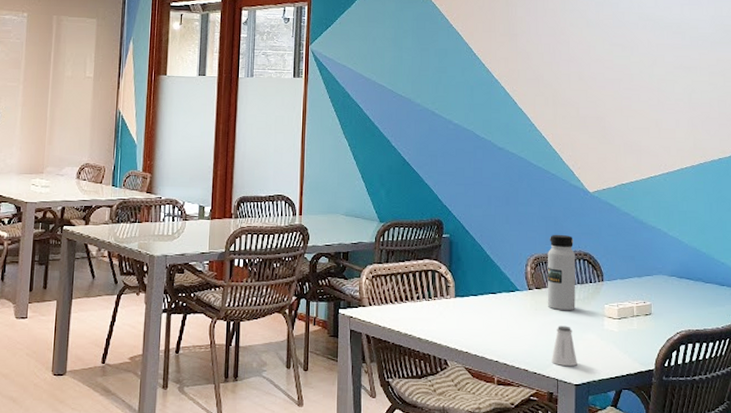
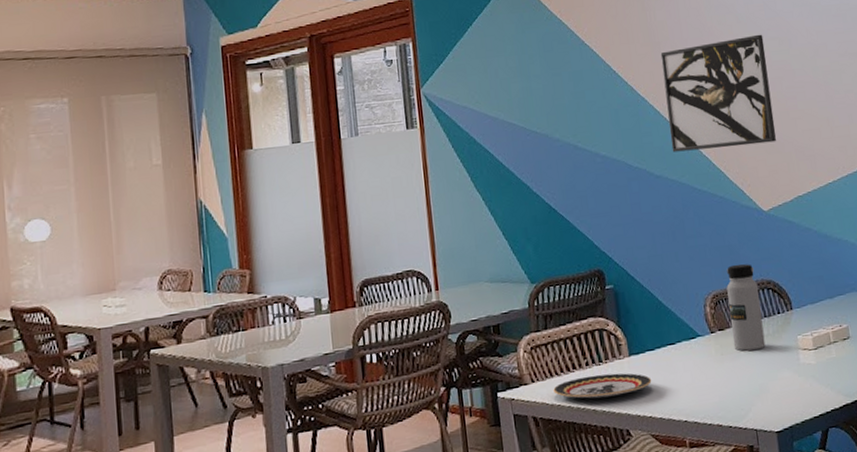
plate: none [386,308,472,329] -> present [553,373,652,399]
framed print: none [515,39,609,134] -> present [660,34,776,153]
saltshaker: present [551,325,577,367] -> none [746,367,776,414]

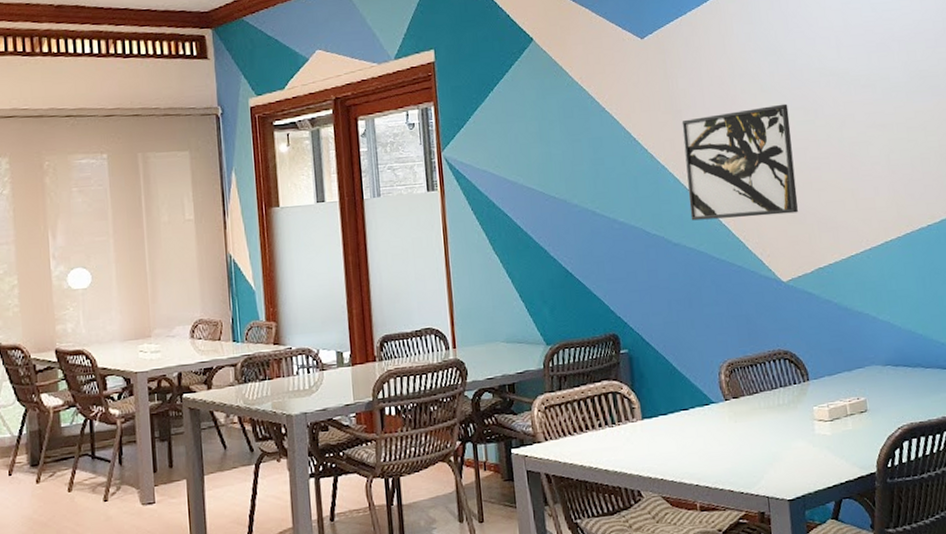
plate: present [553,373,652,399] -> none [566,435,664,460]
water bottle: present [726,264,766,351] -> none [742,333,780,420]

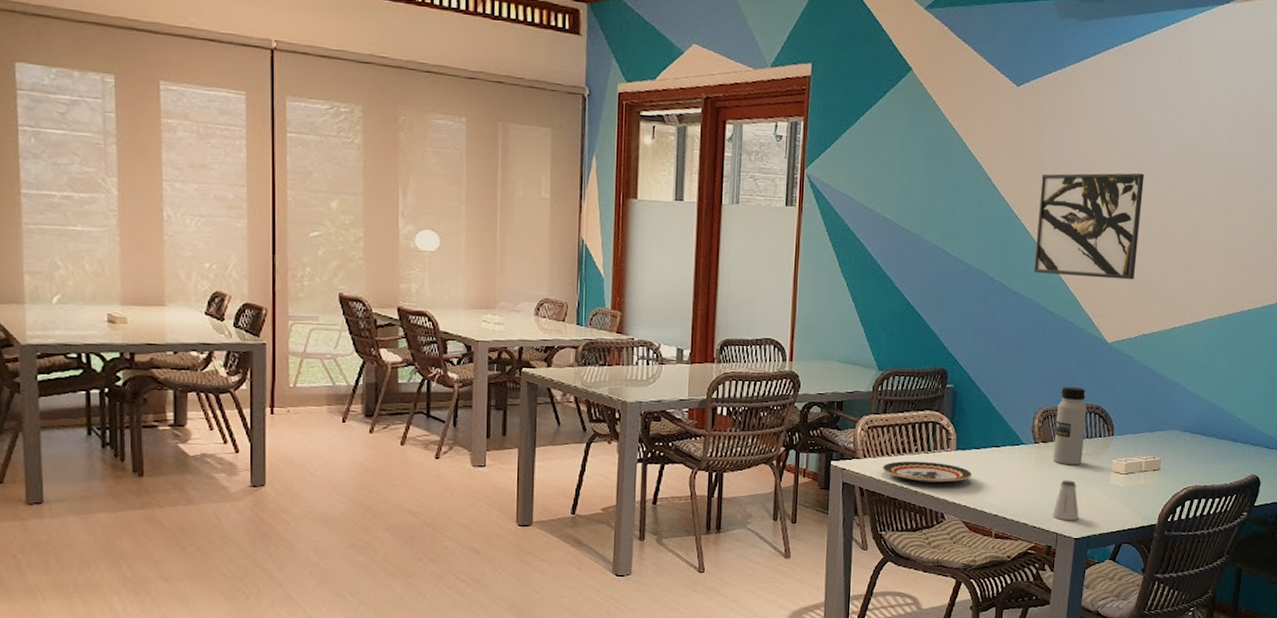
plate: none [566,435,664,460] -> present [882,461,972,483]
water bottle: none [742,333,780,420] -> present [1052,386,1087,465]
saltshaker: none [758,435,789,481] -> present [1052,480,1079,521]

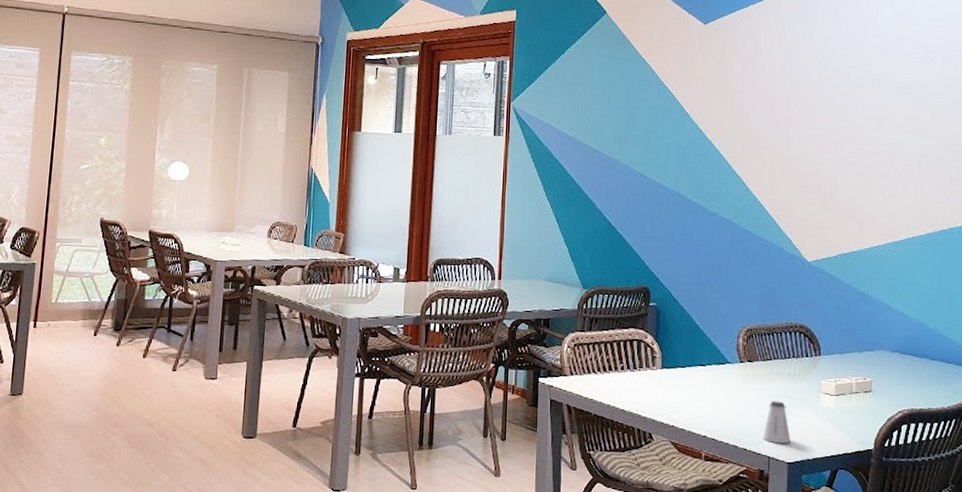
plate: present [882,461,972,483] -> none [589,379,679,402]
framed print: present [1033,173,1145,280] -> none [729,99,832,200]
water bottle: present [1052,386,1087,465] -> none [760,305,791,385]

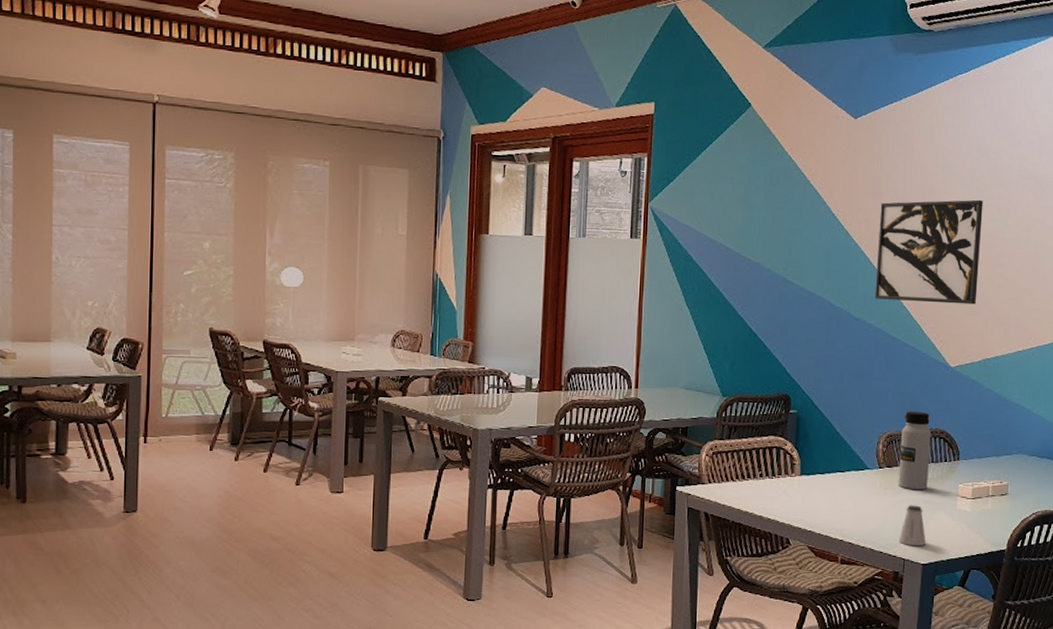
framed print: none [729,99,832,200] -> present [874,199,983,305]
water bottle: none [760,305,791,385] -> present [898,411,932,490]

